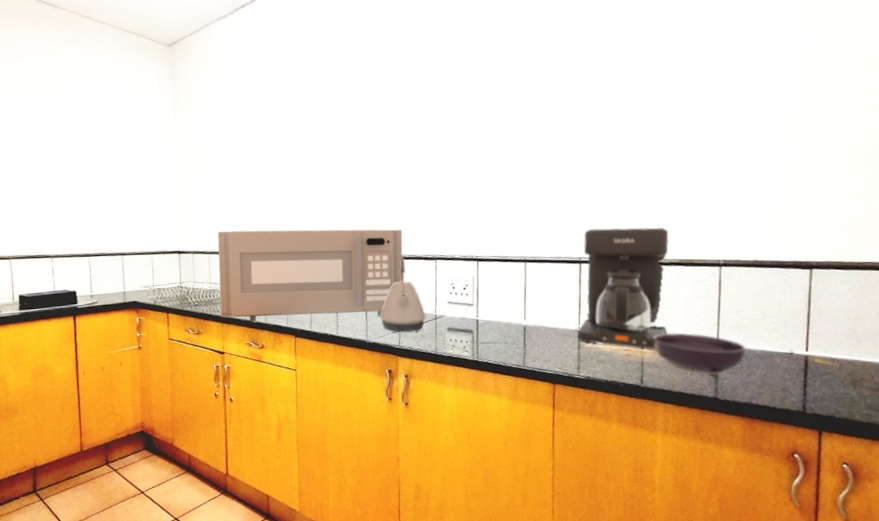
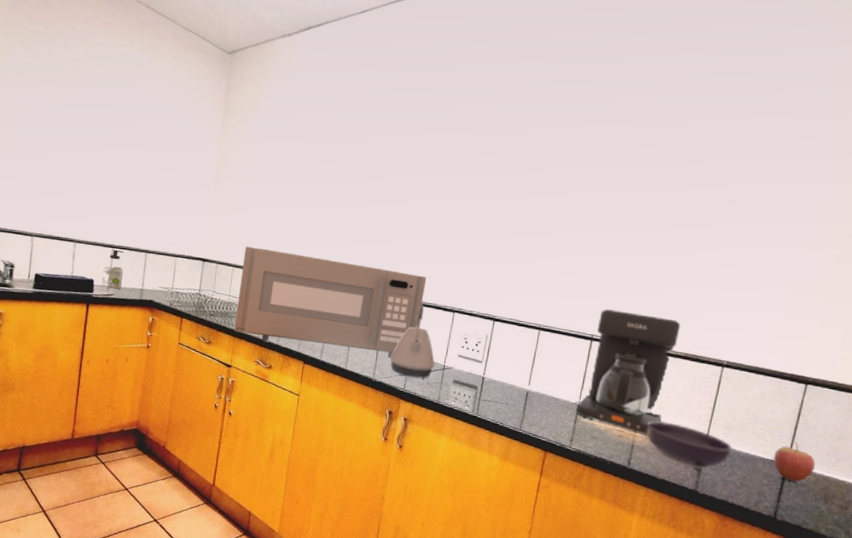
soap dispenser: none [84,257,104,298] -> present [102,249,124,291]
fruit: none [790,329,837,371] -> present [773,441,816,482]

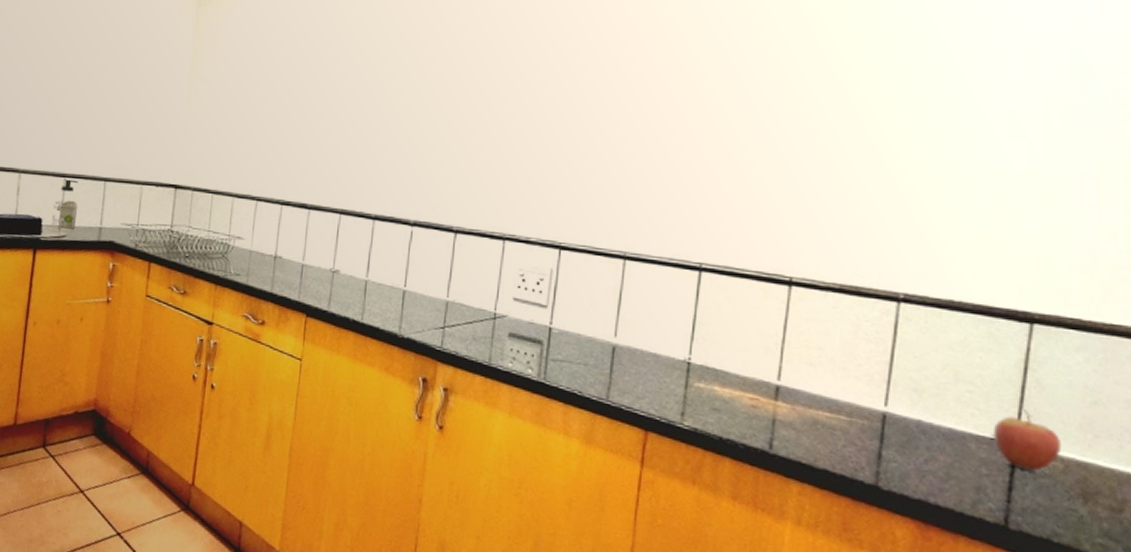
microwave: present [234,246,427,358] -> none [215,166,465,306]
kettle: present [390,304,435,379] -> none [421,231,482,332]
coffee maker: present [576,309,681,434] -> none [686,227,829,403]
bowl: present [646,420,732,469] -> none [792,383,927,453]

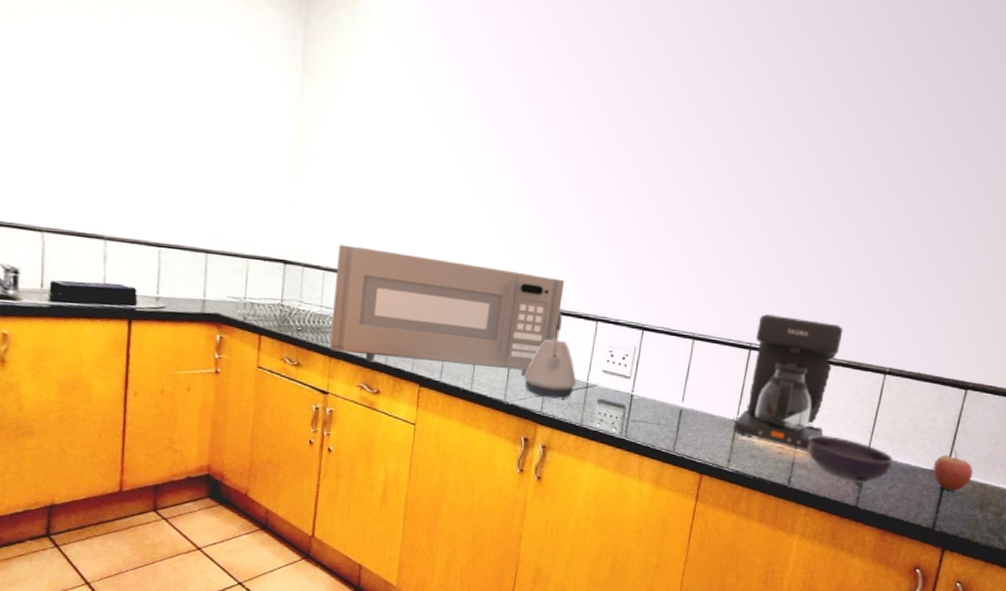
soap dispenser: present [52,179,78,231] -> none [148,249,177,302]
microwave: none [215,166,465,306] -> present [329,244,565,377]
kettle: none [421,231,482,332] -> present [524,312,577,399]
coffee maker: none [686,227,829,403] -> present [734,314,843,450]
bowl: none [792,383,927,453] -> present [807,434,894,484]

